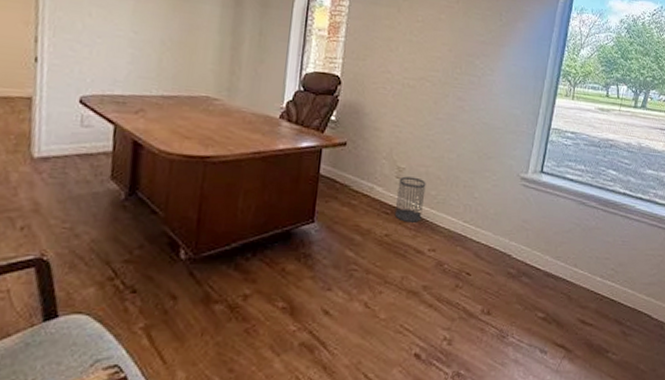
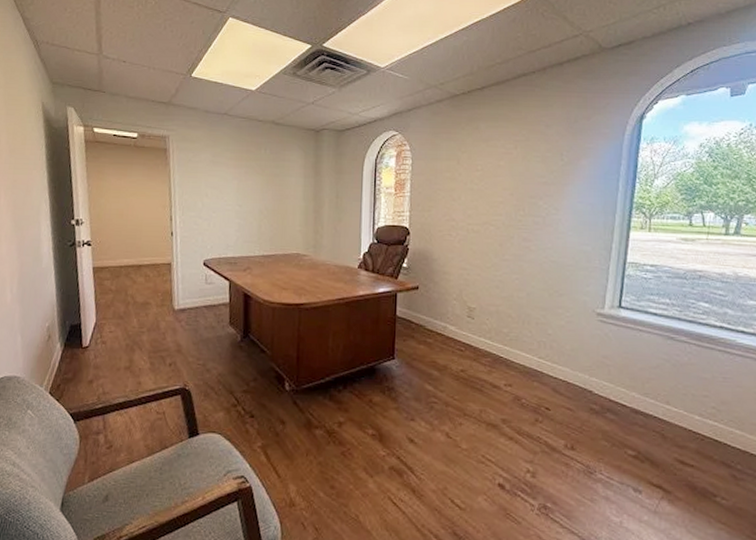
wastebasket: present [394,176,426,223] -> none [468,315,497,359]

